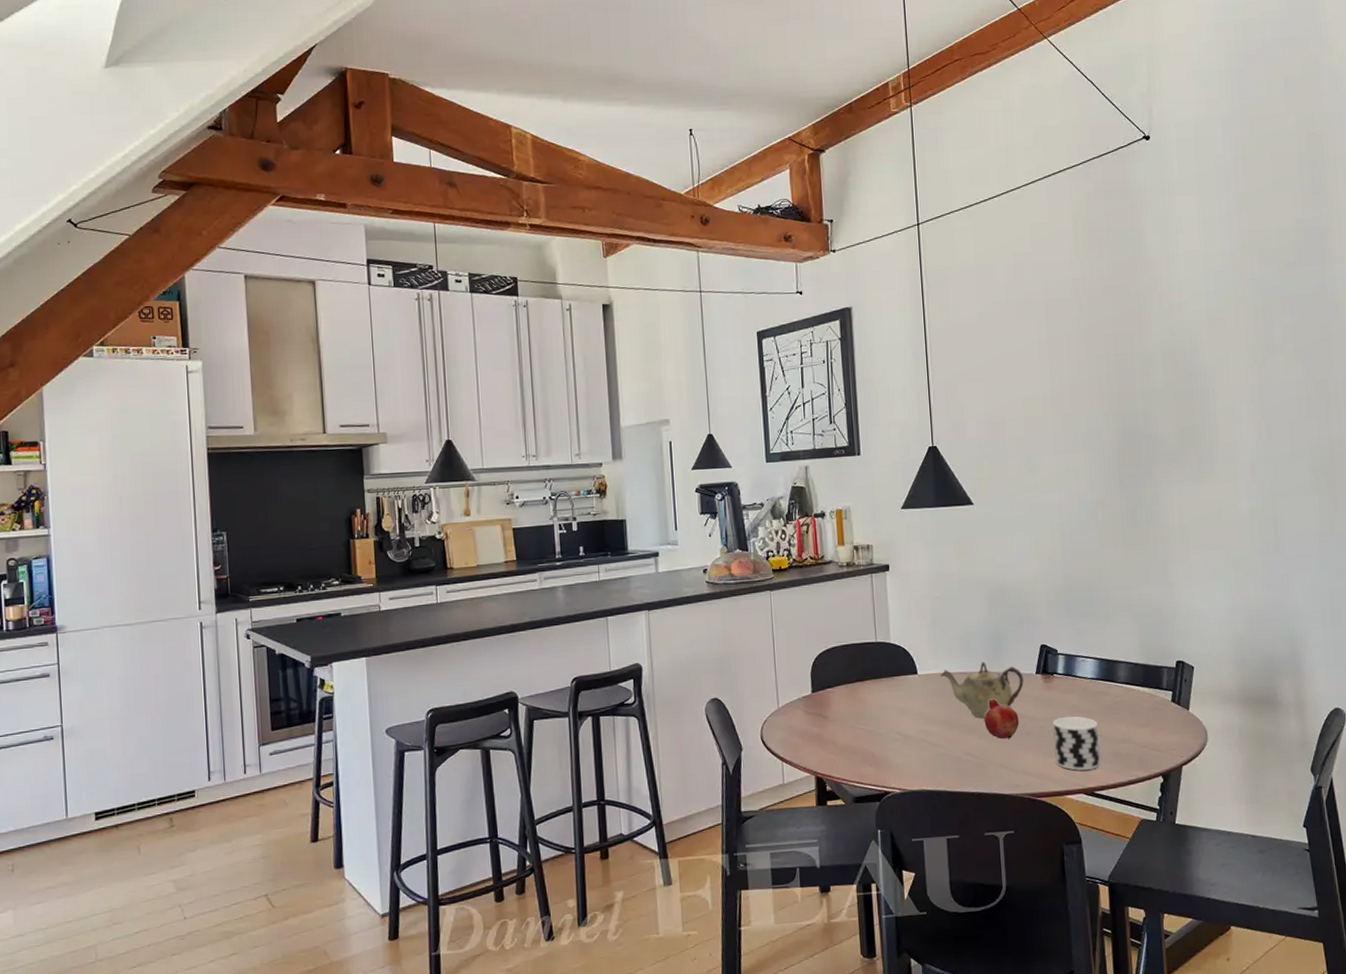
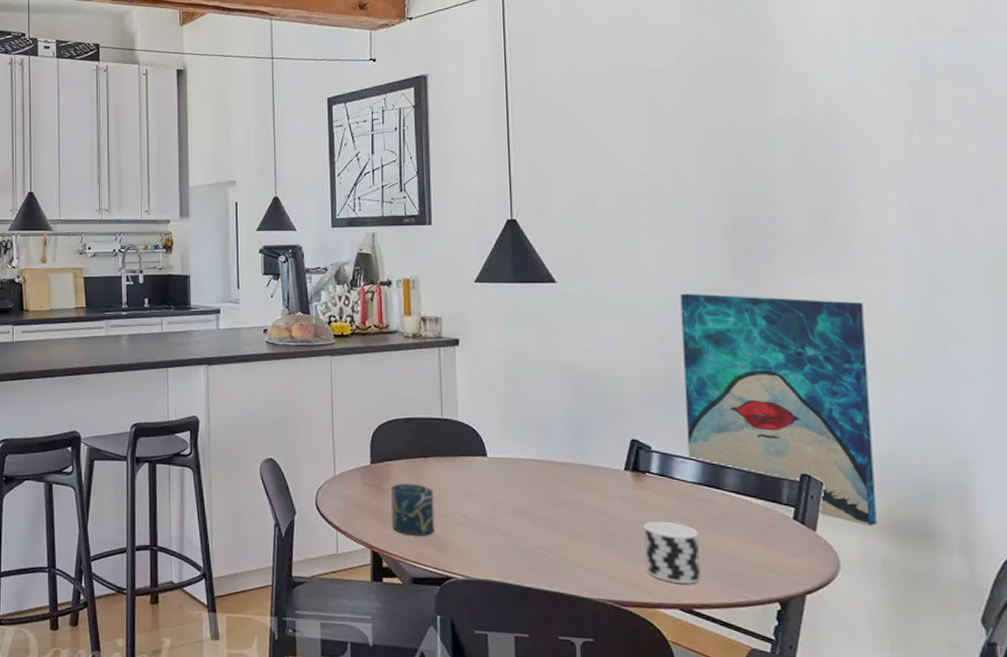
cup: none [832,707,873,758] -> present [391,483,435,536]
teapot: present [940,661,1024,718] -> none [512,450,610,511]
fruit: present [984,698,1019,739] -> none [562,492,603,538]
wall art: none [1078,505,1235,701] -> present [680,293,877,526]

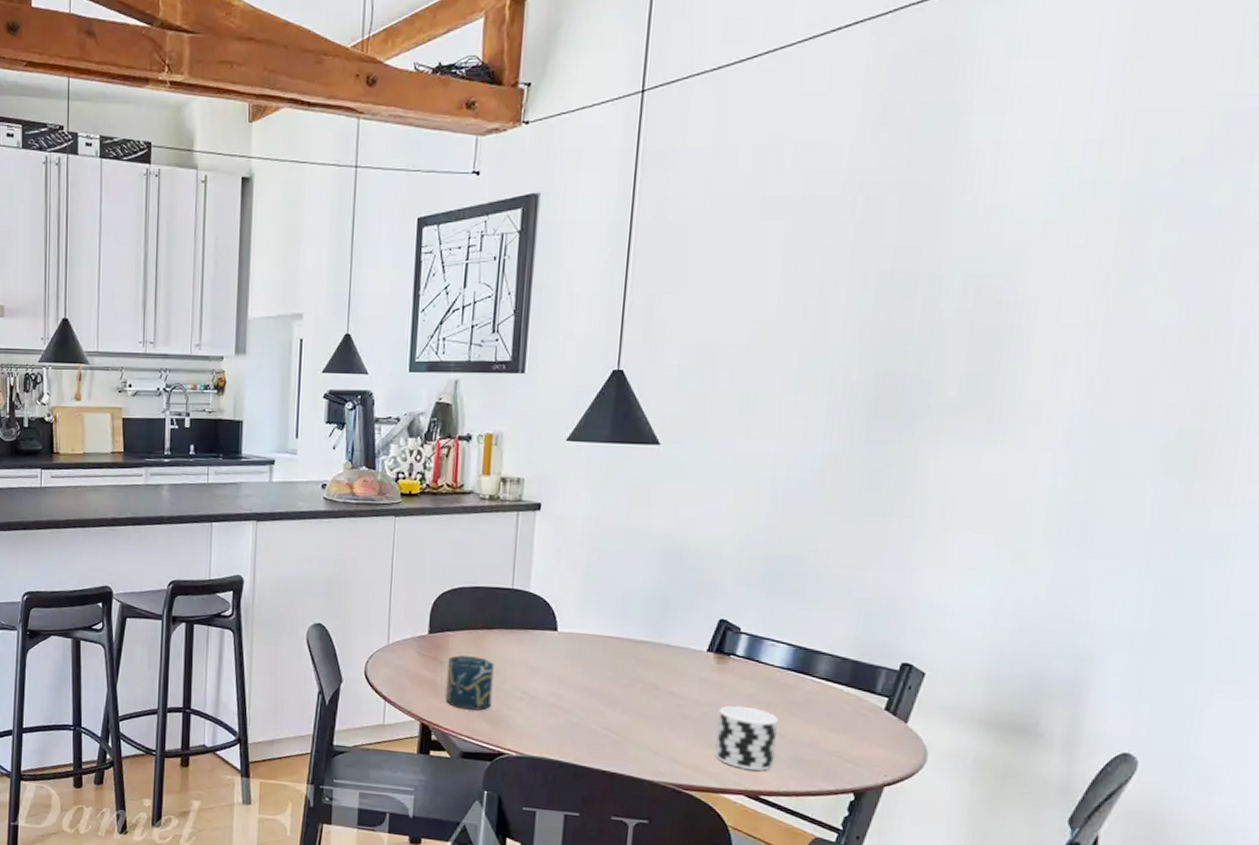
wall art: present [680,293,877,526] -> none [780,461,1009,720]

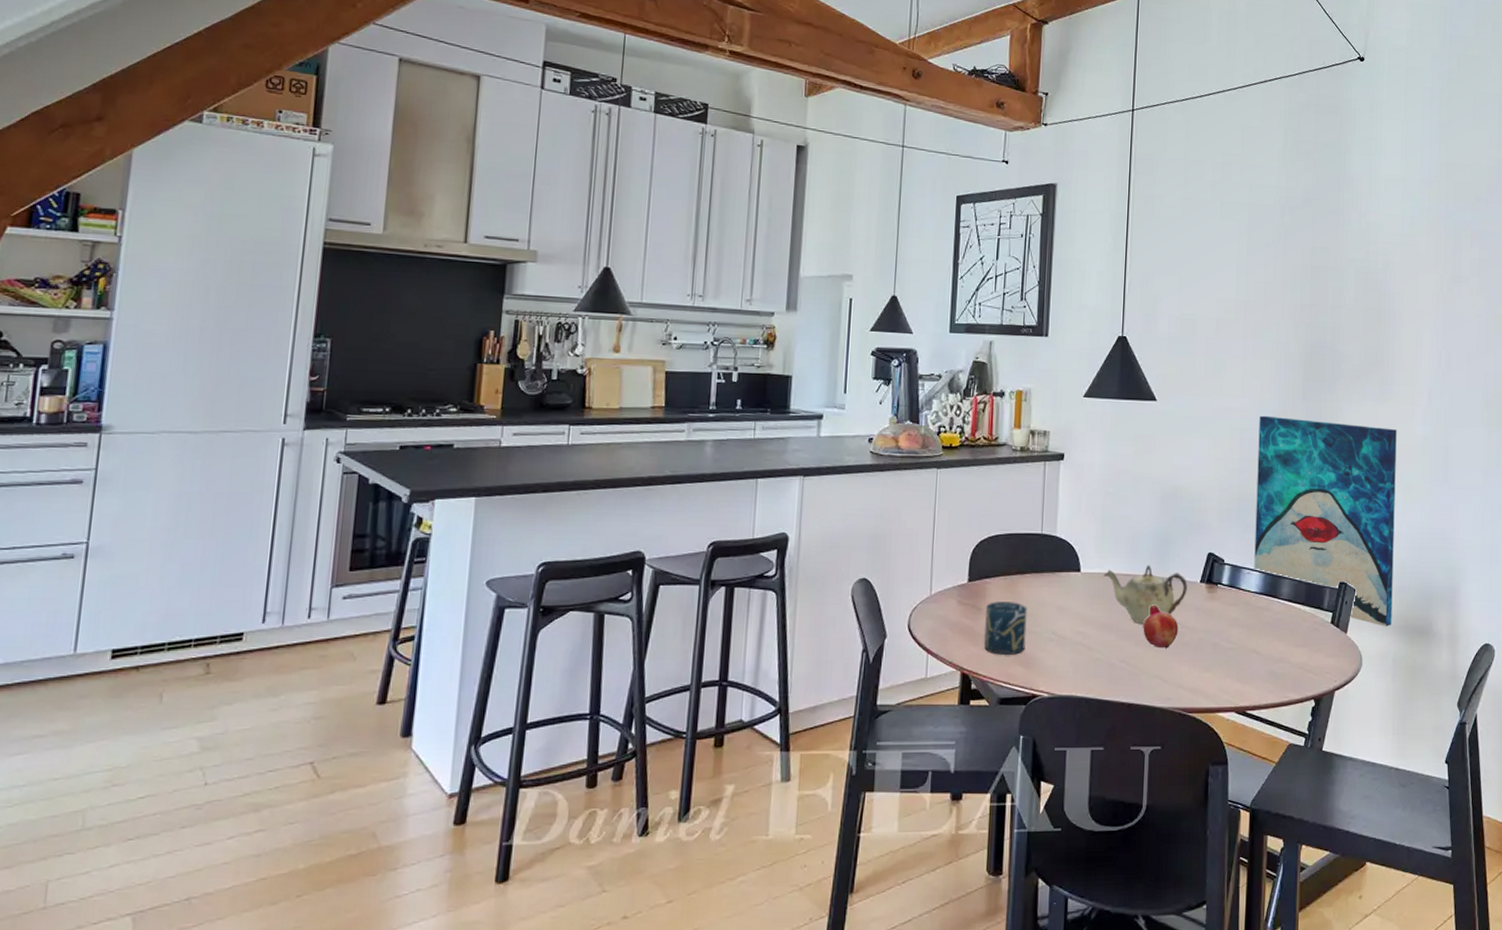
teapot: none [585,628,691,691] -> present [1103,564,1188,624]
fruit: none [631,671,677,720] -> present [1143,604,1179,649]
cup: present [715,705,778,771] -> none [1210,629,1256,687]
wall art: none [780,461,1009,720] -> present [1254,415,1397,627]

